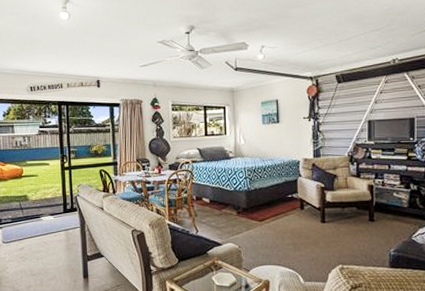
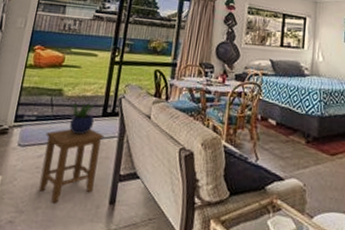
stool: none [22,223,69,282] -> present [38,128,104,203]
potted plant: none [36,199,59,229] -> present [69,98,100,135]

